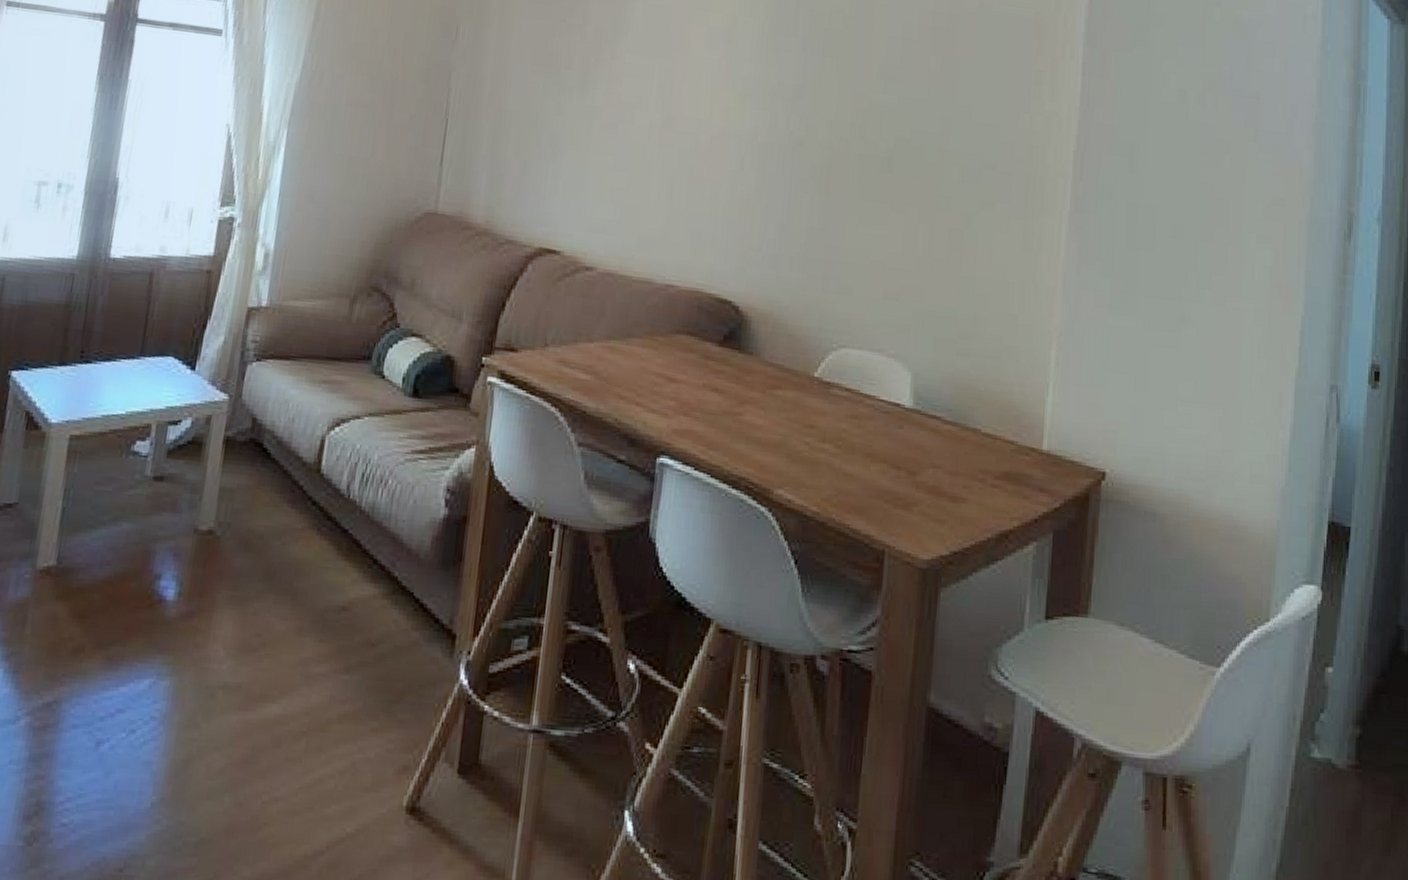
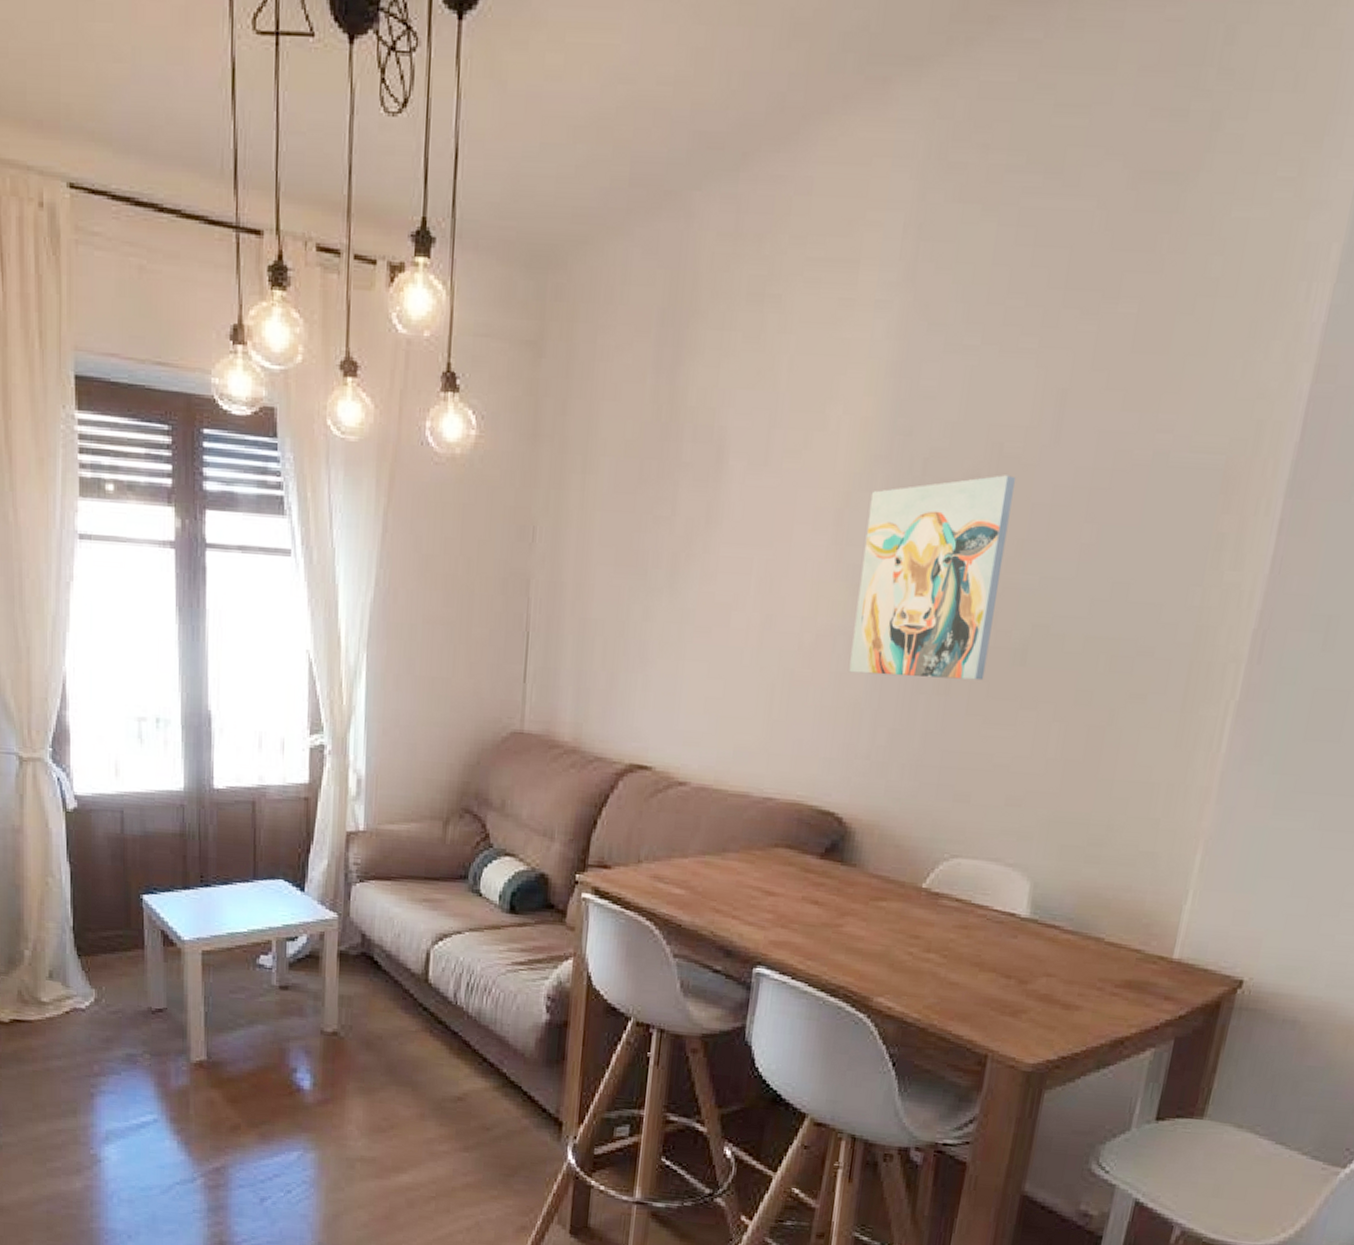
wall art: none [741,12,872,184] -> present [849,475,1015,681]

